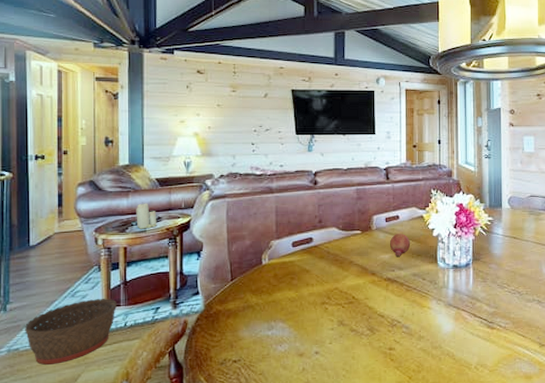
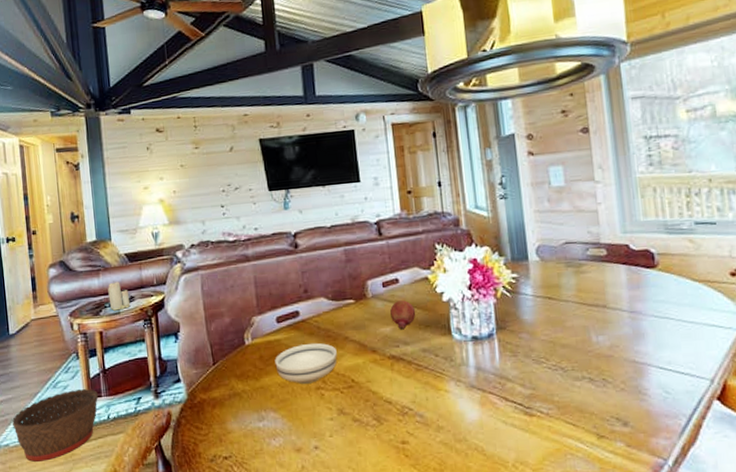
bowl: none [287,265,342,299] -> present [274,342,338,384]

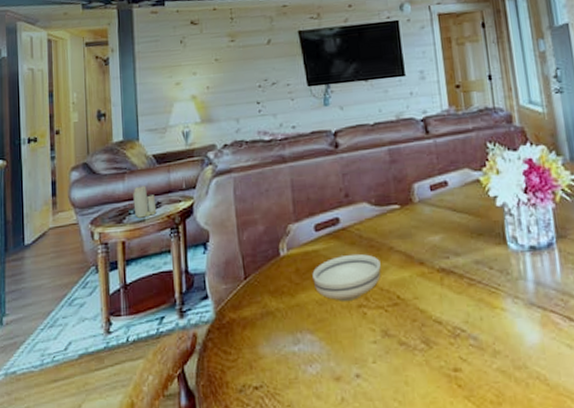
basket: present [12,389,98,462] -> none [21,307,117,392]
fruit: present [390,299,416,330] -> none [439,204,467,239]

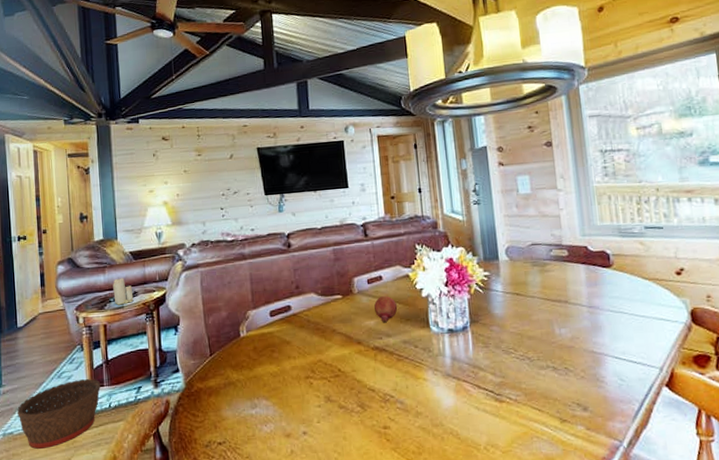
basket: none [21,307,117,392] -> present [16,379,100,449]
bowl: present [312,253,381,301] -> none [267,335,326,374]
fruit: none [439,204,467,239] -> present [374,295,398,323]

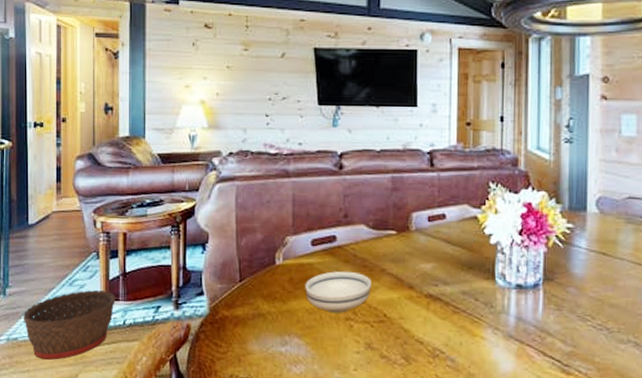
candle: present [113,277,134,305] -> none [136,181,159,213]
bowl: none [267,335,326,374] -> present [305,270,371,313]
fruit: present [374,295,398,323] -> none [433,236,460,269]

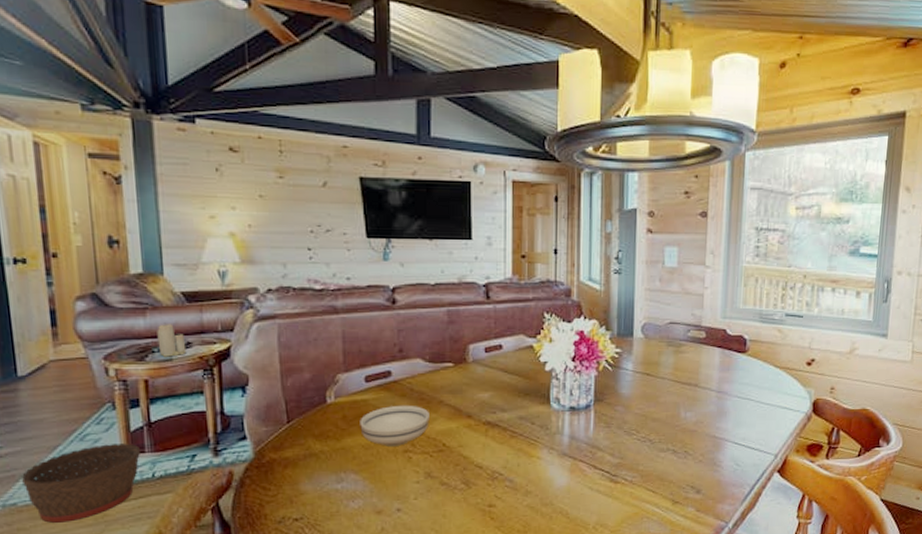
candle: none [136,181,159,213] -> present [157,322,187,357]

